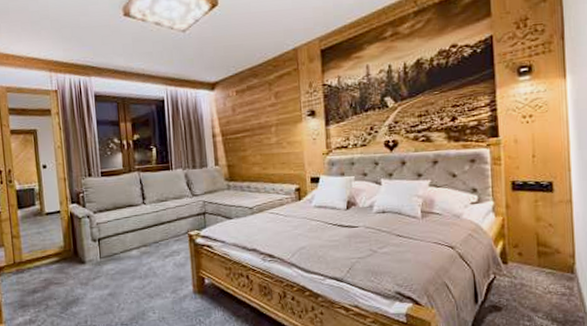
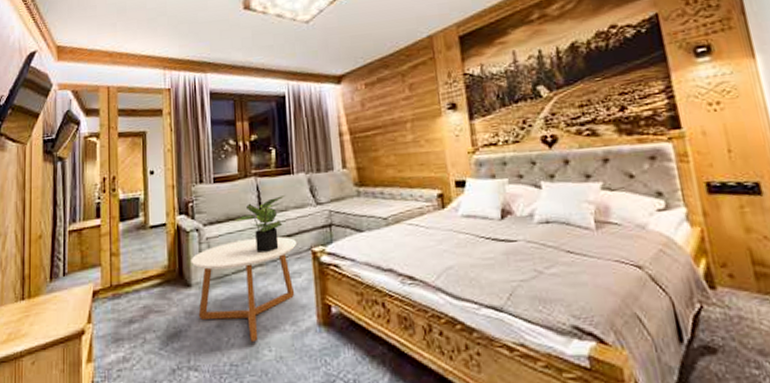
coffee table: none [84,222,176,307] -> present [190,236,297,343]
potted plant: none [120,188,165,236] -> present [233,195,286,253]

